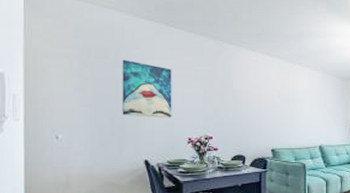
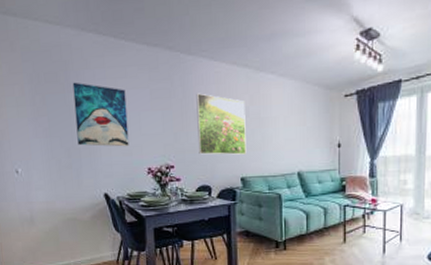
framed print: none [235,76,277,129] -> present [196,93,247,155]

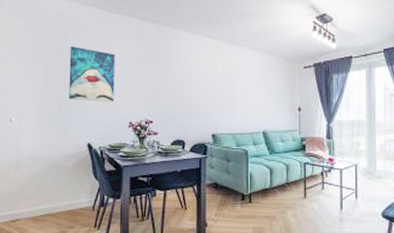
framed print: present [196,93,247,155] -> none [176,59,218,114]

